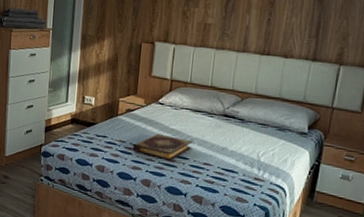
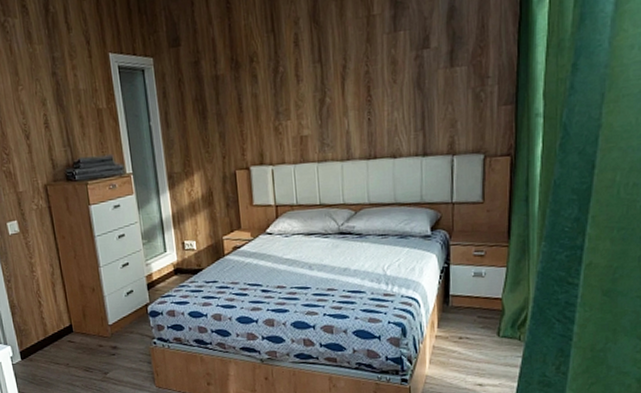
book: present [132,133,193,161] -> none [247,266,312,294]

